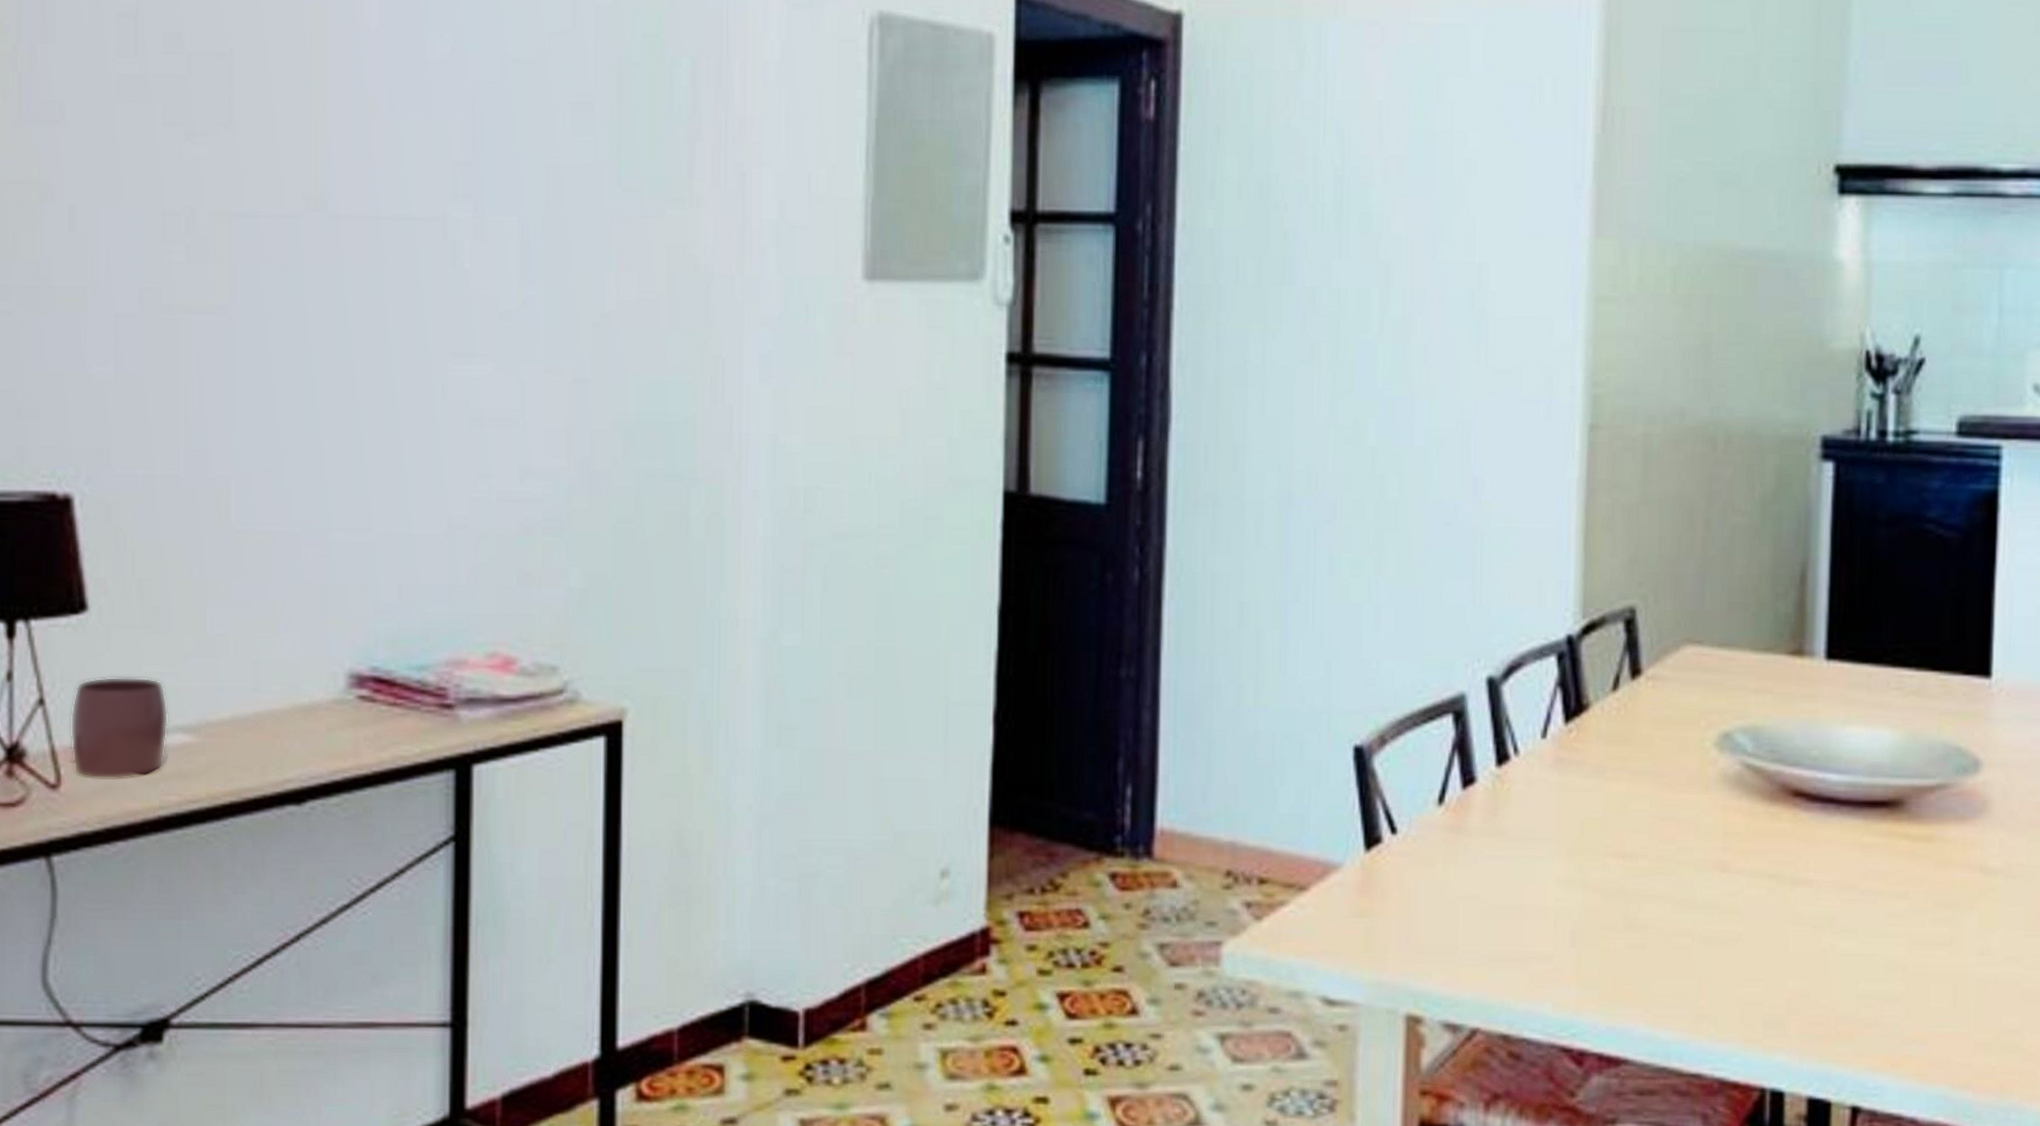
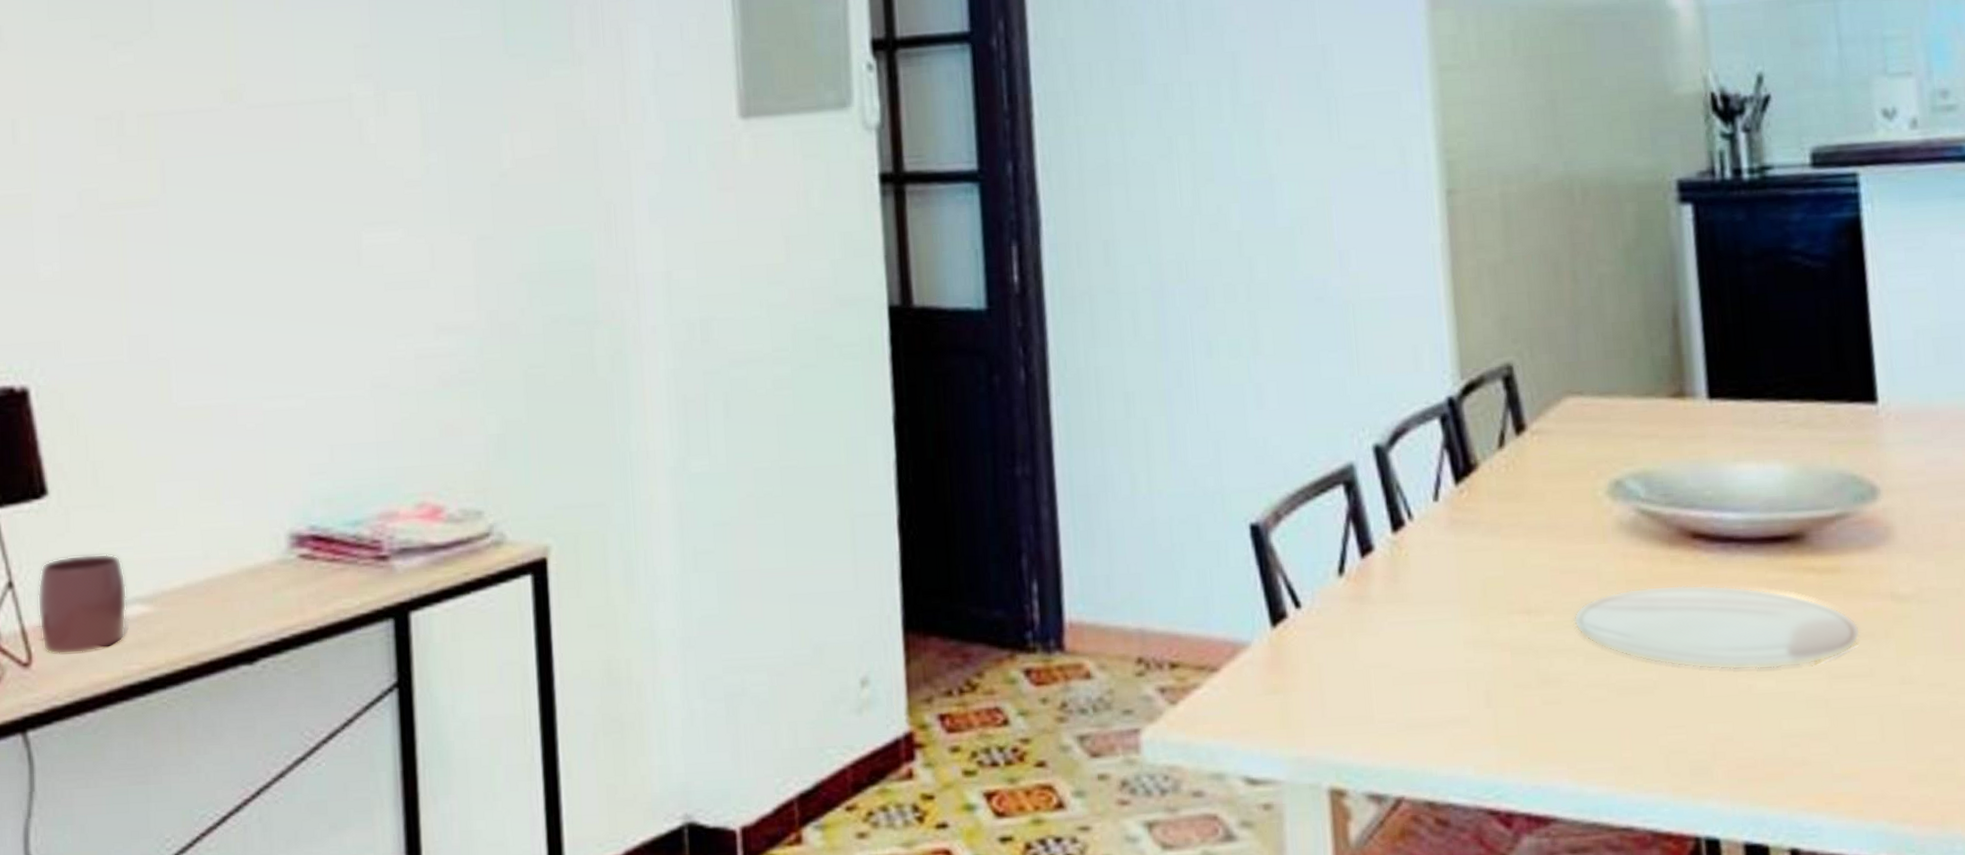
plate: none [1667,840,1945,930] -> present [1574,585,1860,670]

